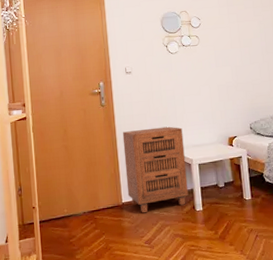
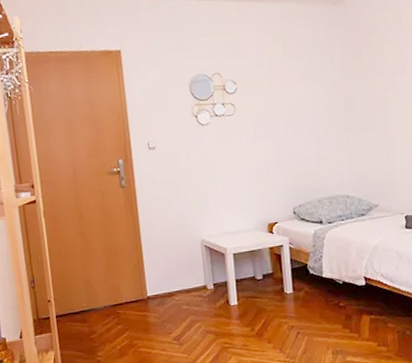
cabinet: present [122,126,189,213] -> none [146,211,222,308]

